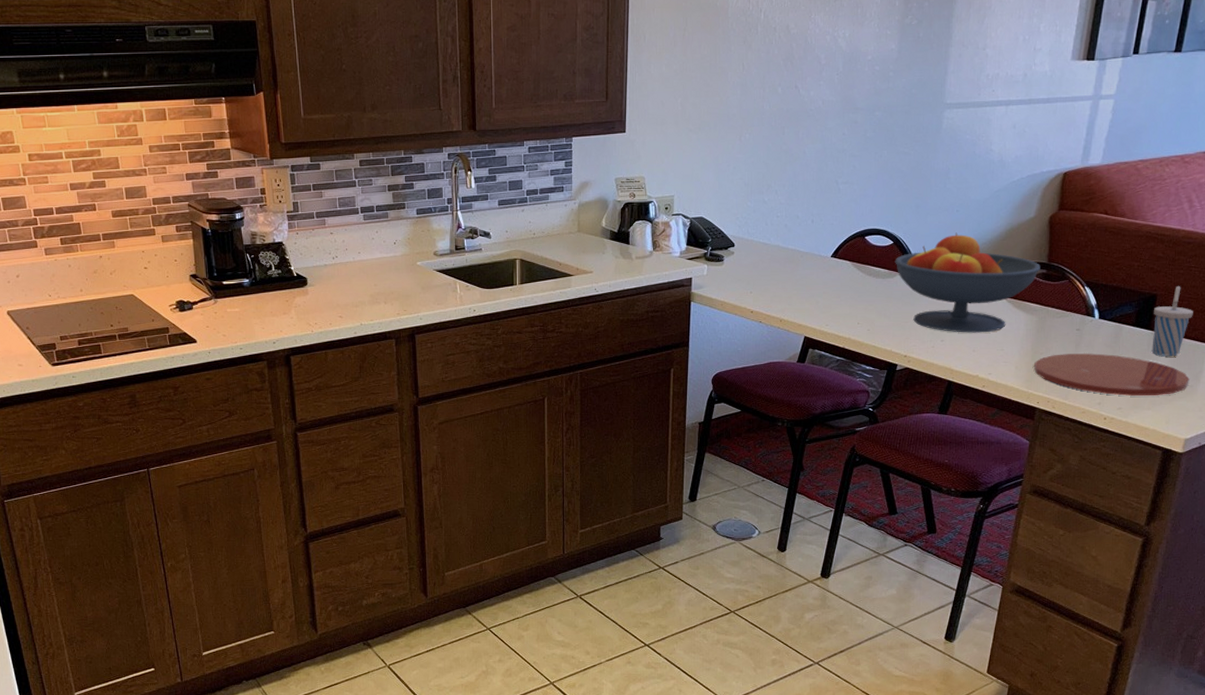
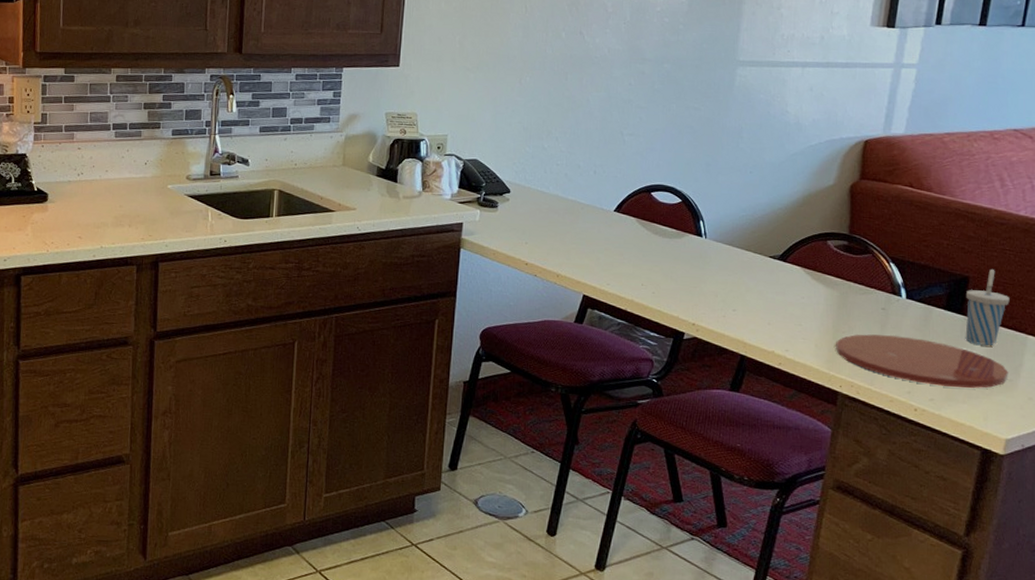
fruit bowl: present [895,232,1041,333] -> none [683,195,841,305]

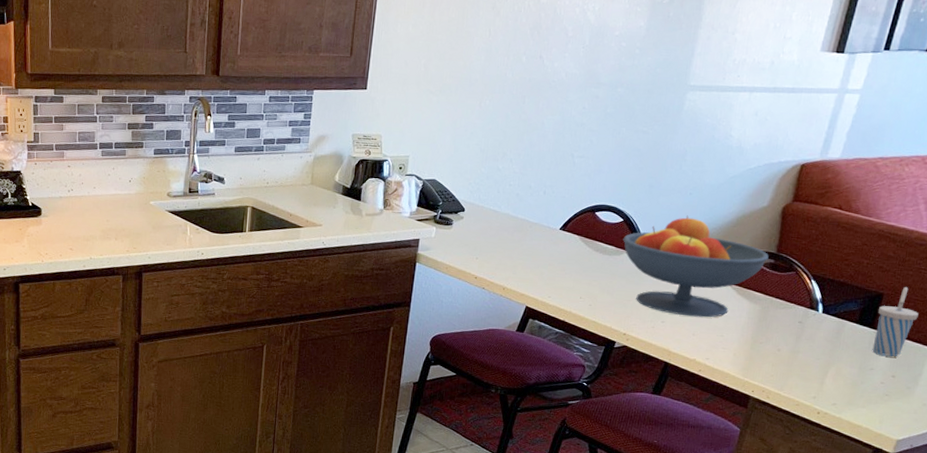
fruit bowl: none [683,195,841,305] -> present [623,215,769,318]
plate: present [836,334,1008,389] -> none [752,345,908,395]

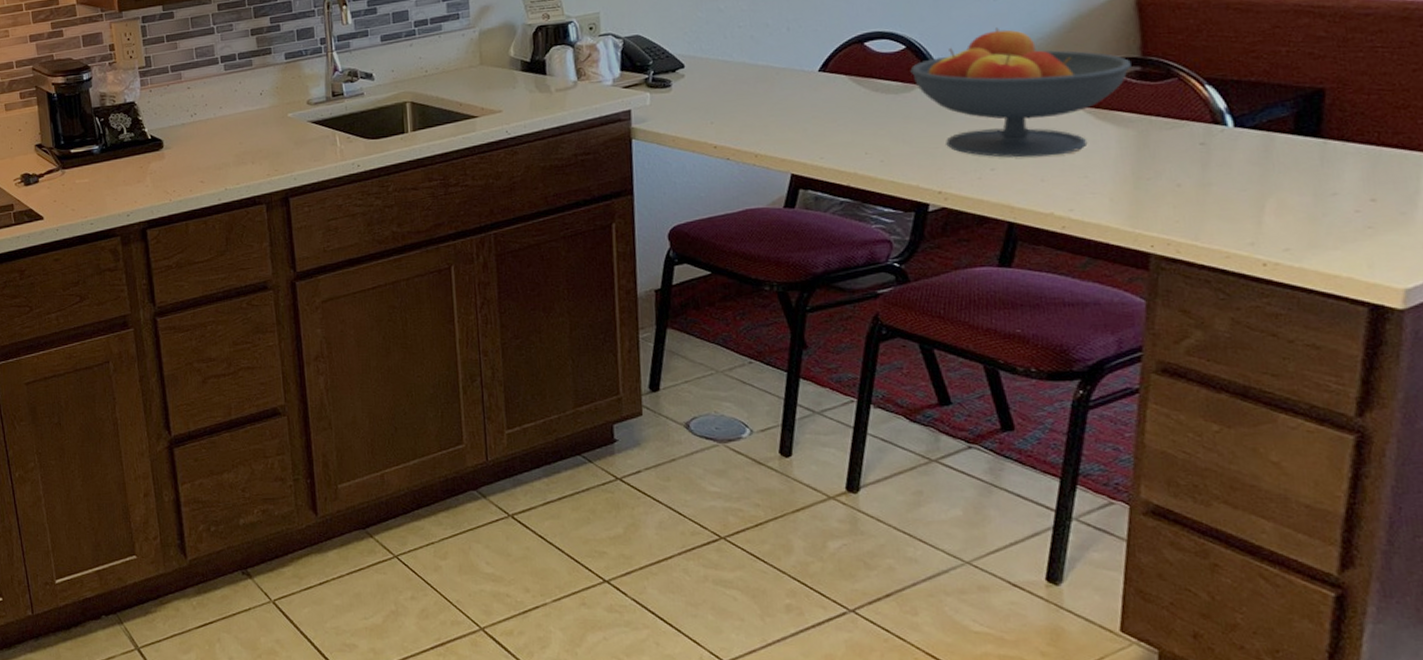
cup: present [872,286,919,356] -> none [1322,73,1390,173]

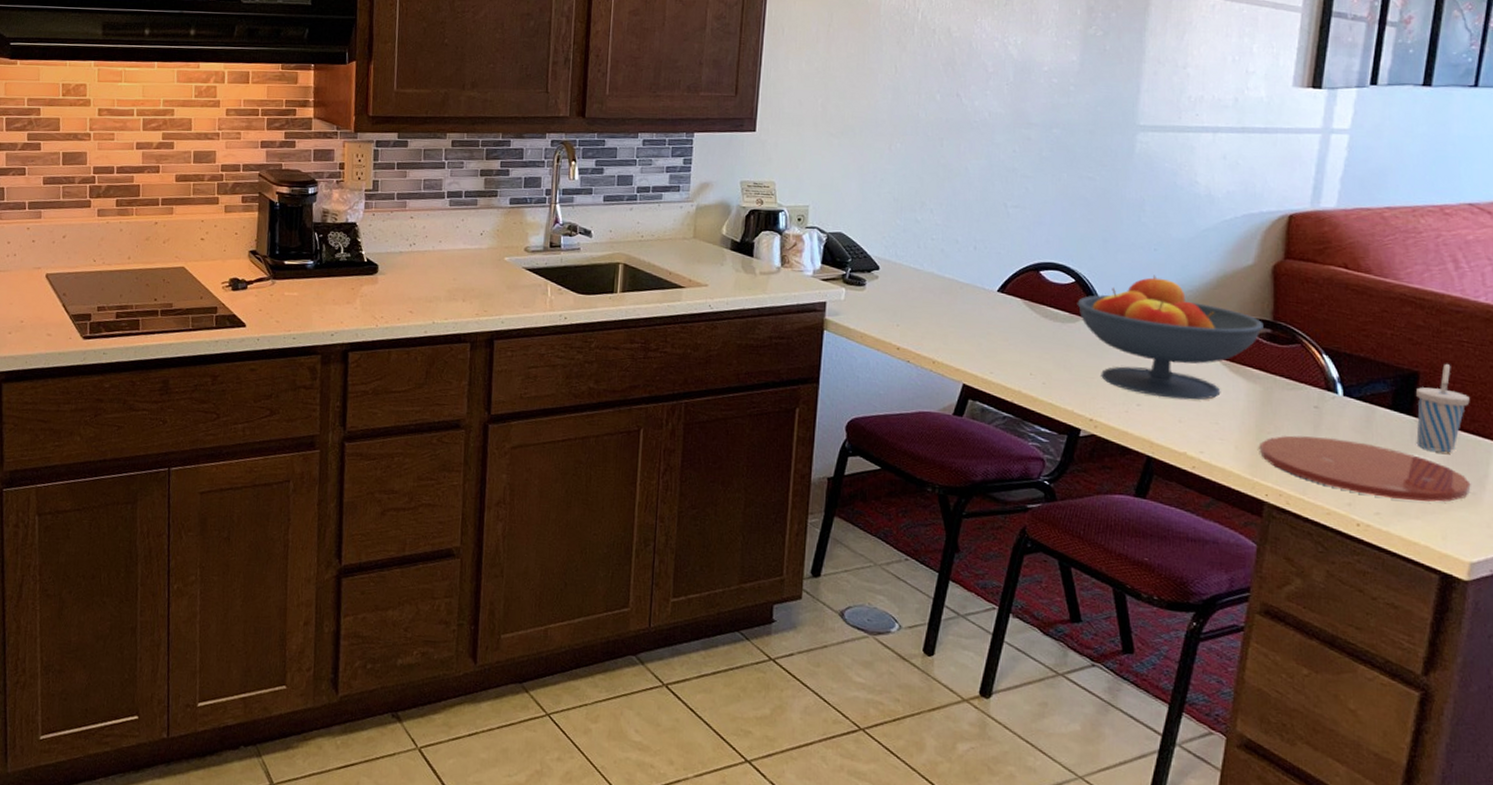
plate: none [1139,175,1400,231] -> present [1260,435,1471,502]
cup: none [1322,73,1390,173] -> present [1415,363,1470,452]

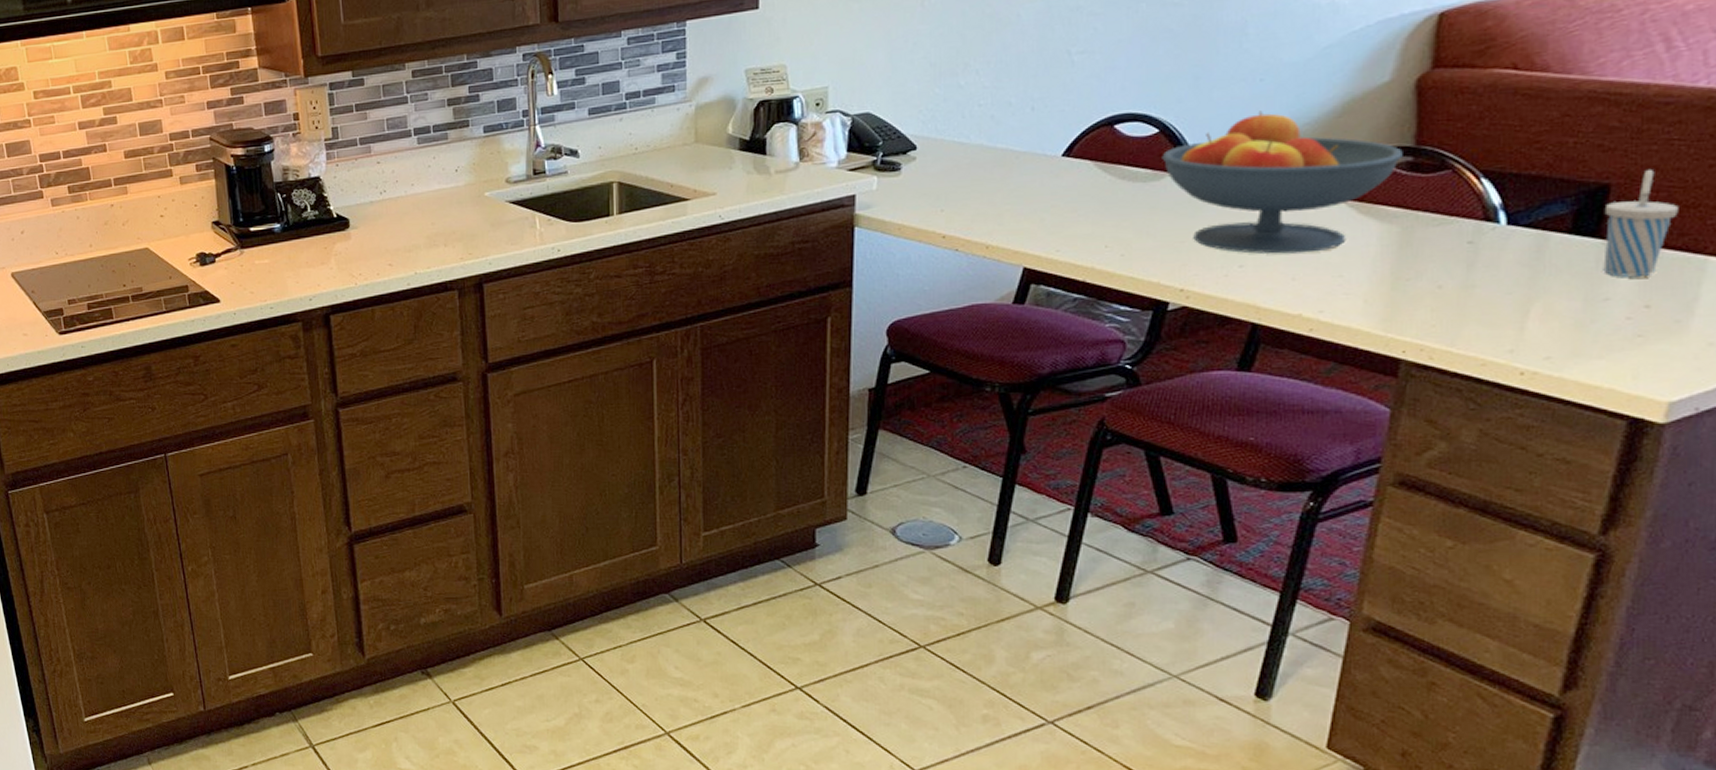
plate: present [1260,435,1471,502] -> none [1396,276,1675,339]

